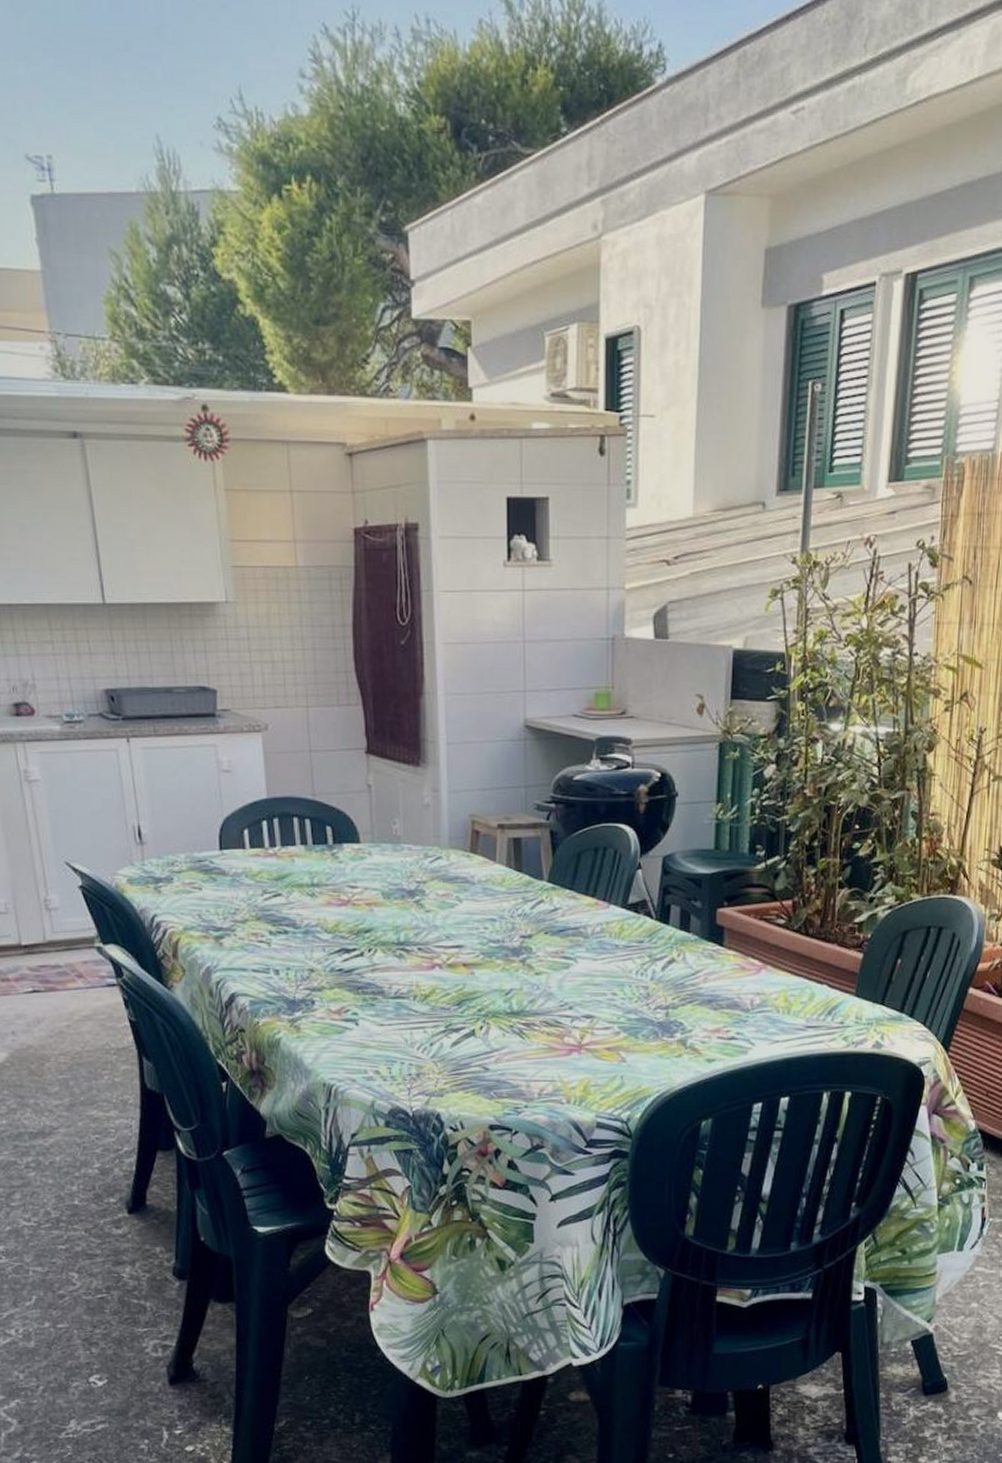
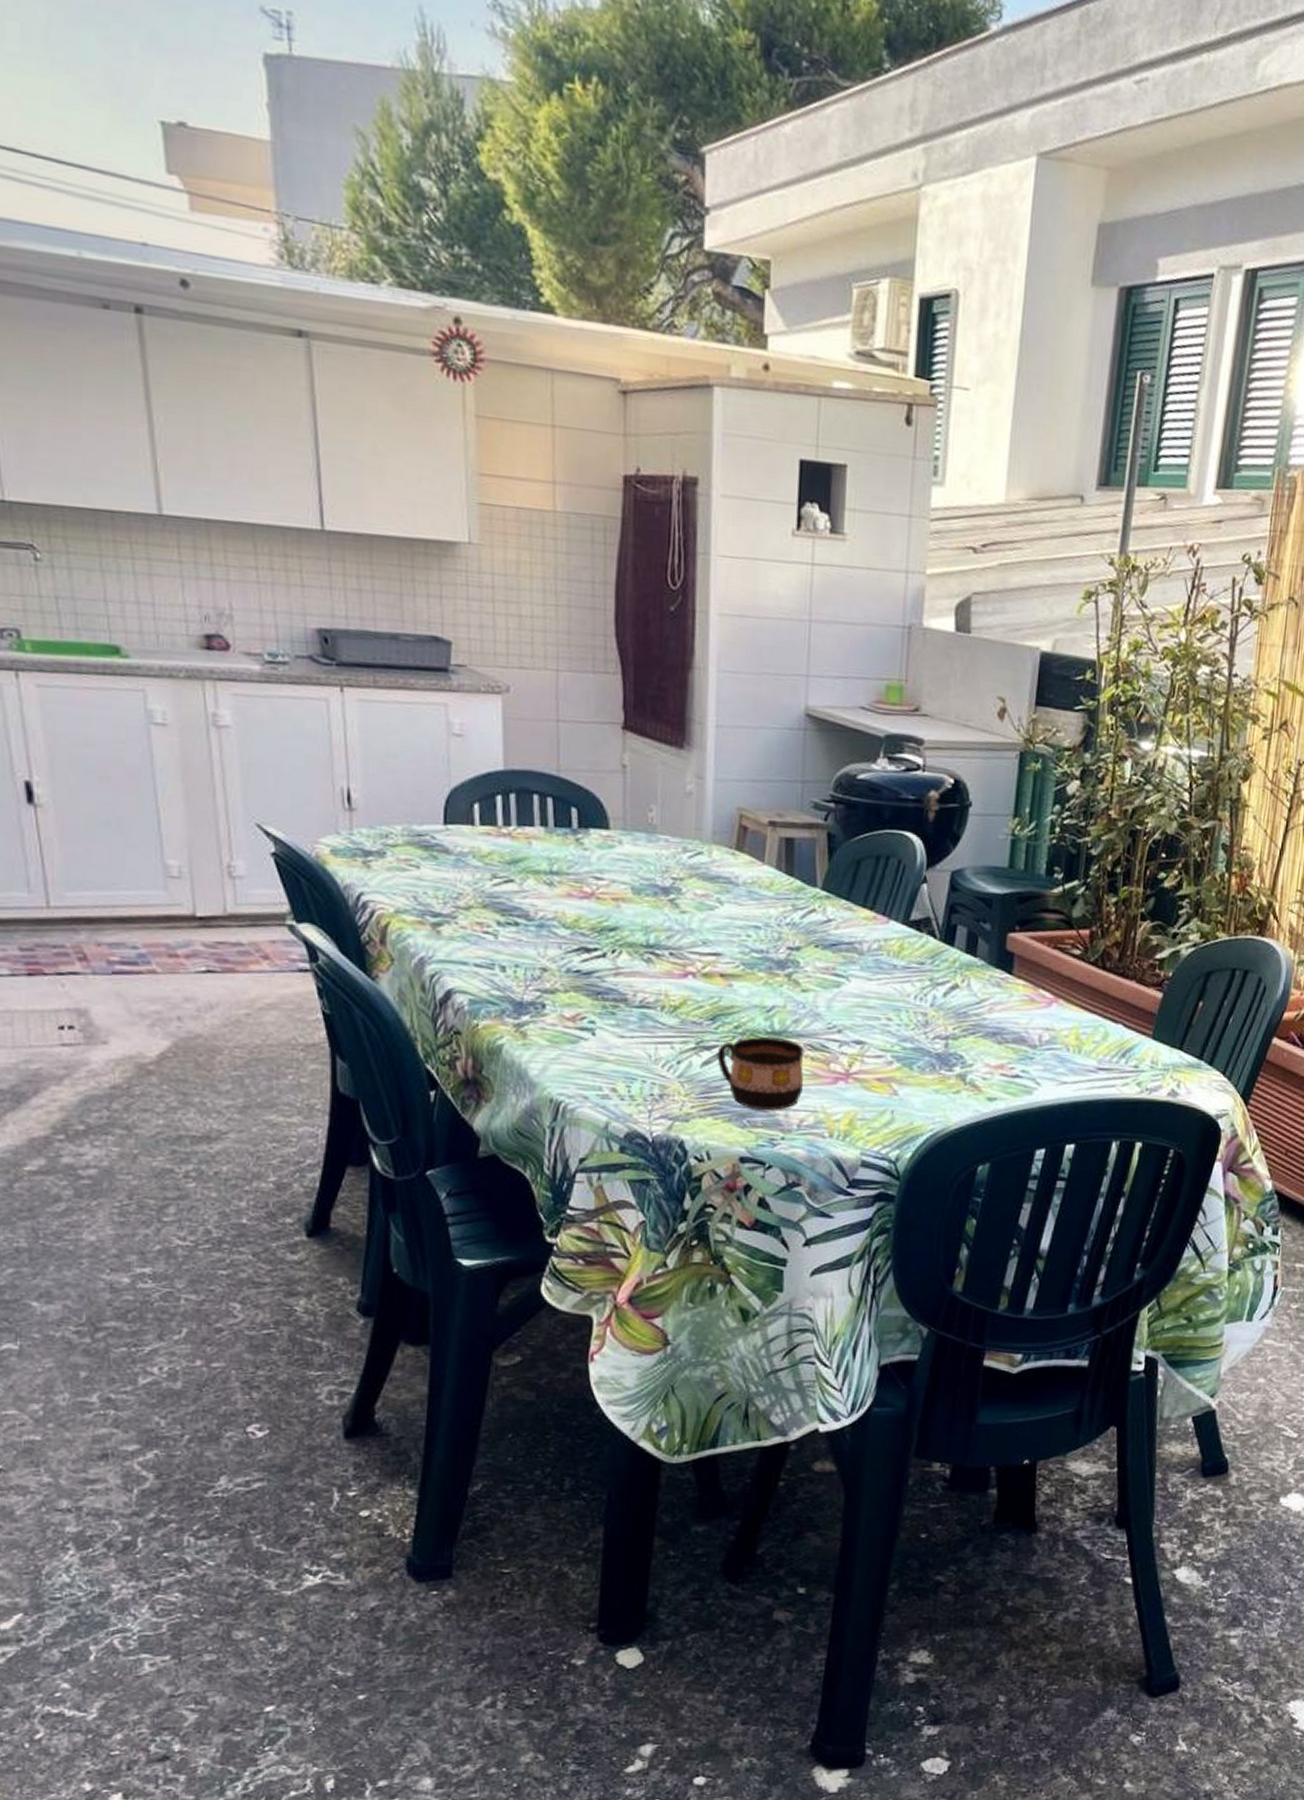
cup: none [464,1017,541,1083] -> present [717,1037,805,1111]

